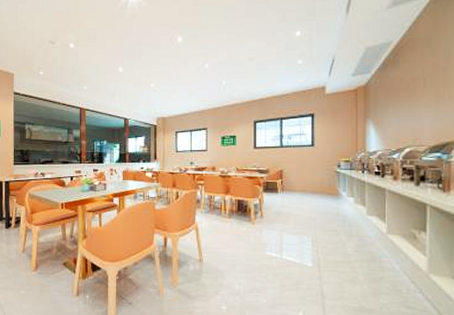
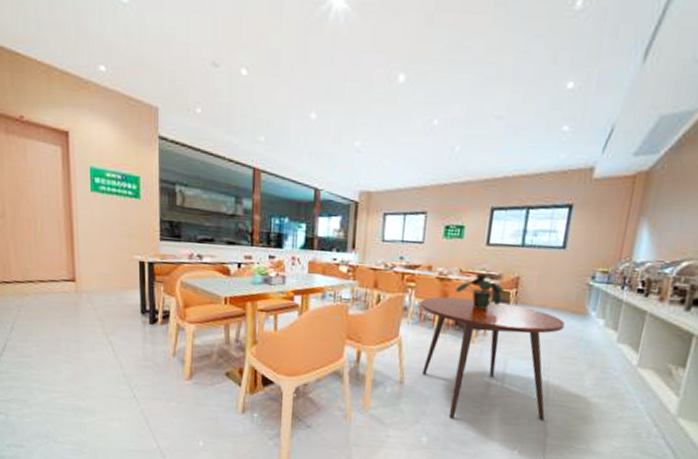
dining table: none [210,190,323,288] -> present [420,296,565,421]
potted plant: none [235,169,272,197] -> present [456,273,505,310]

